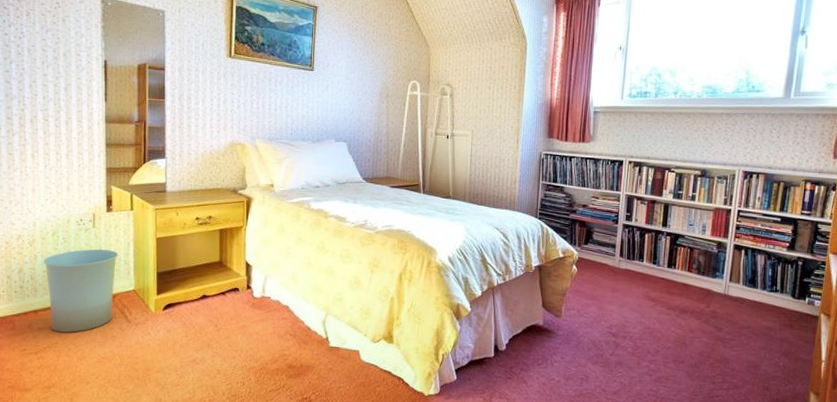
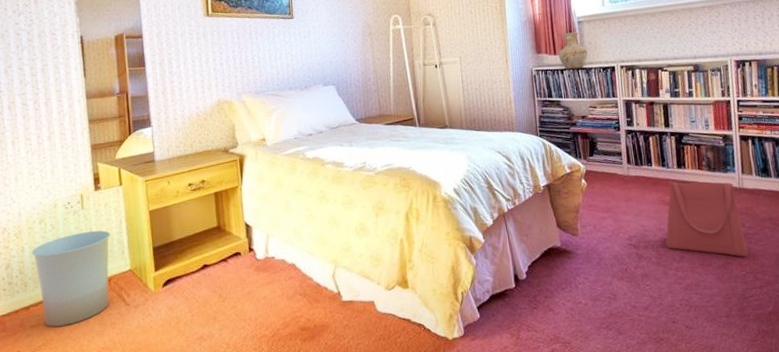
vase: none [569,121,599,159] -> present [558,32,588,70]
tote bag: none [644,277,722,359] -> present [665,179,748,257]

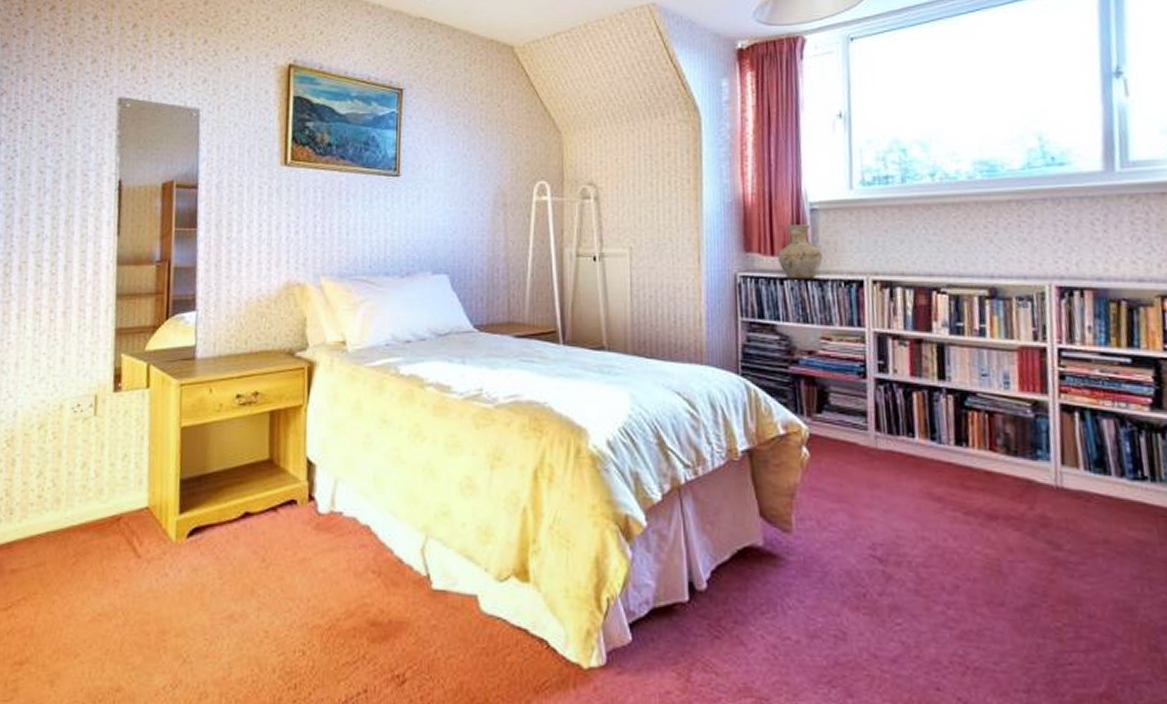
waste bin: present [32,230,111,327] -> none [24,446,128,576]
tote bag: present [665,179,748,257] -> none [930,462,1067,598]

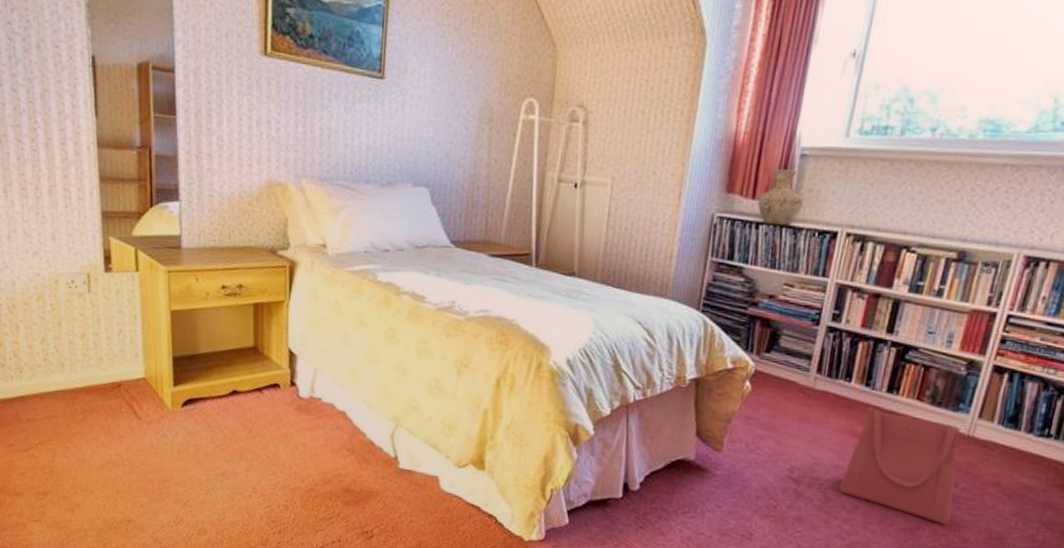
tote bag: none [930,462,1067,598] -> present [838,405,961,525]

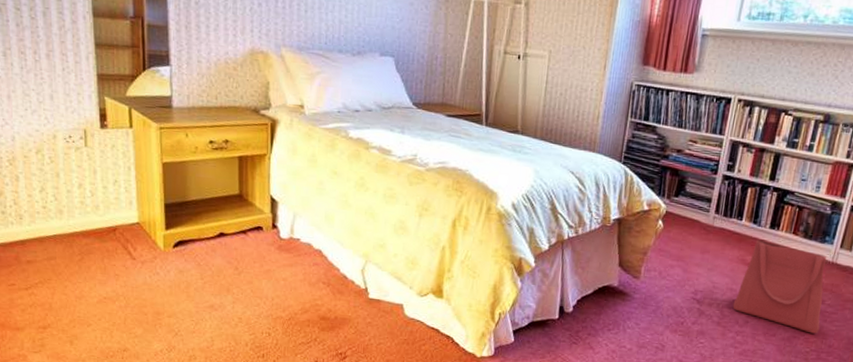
vase: present [757,169,803,227] -> none [667,46,704,93]

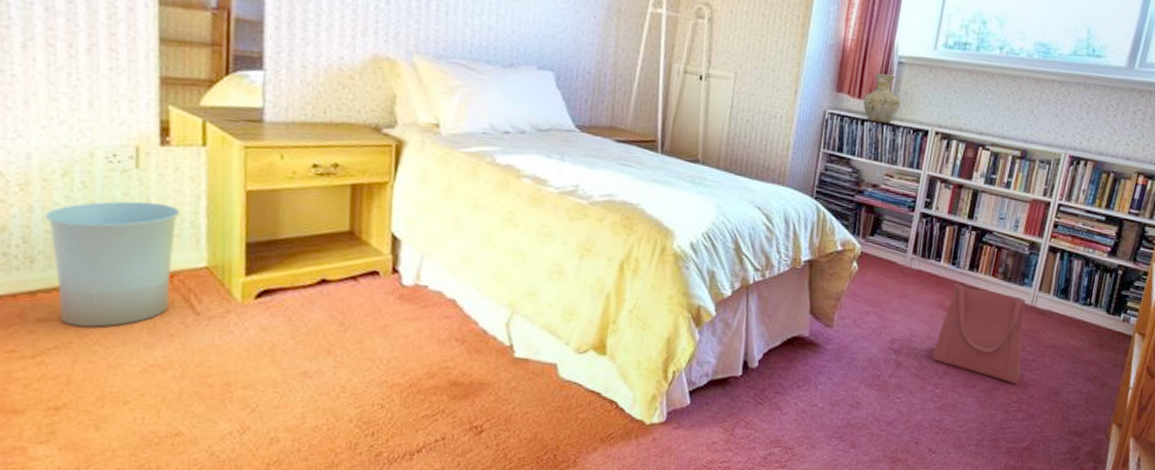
waste bin: none [27,172,118,268] -> present [45,201,181,327]
vase: none [667,46,704,93] -> present [862,73,901,124]

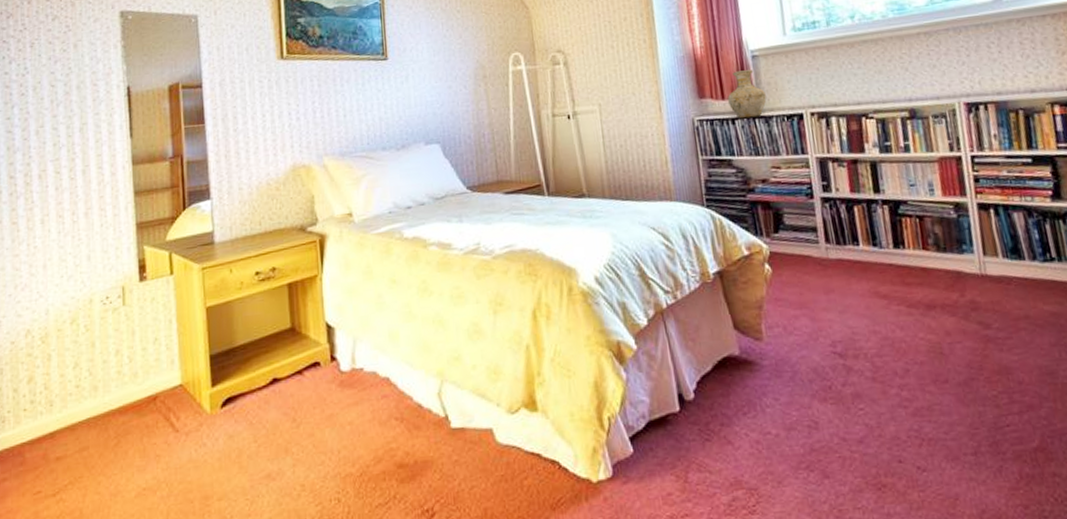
waste bin: present [45,201,181,327] -> none [60,332,158,460]
tote bag: present [931,282,1026,384] -> none [882,264,999,371]

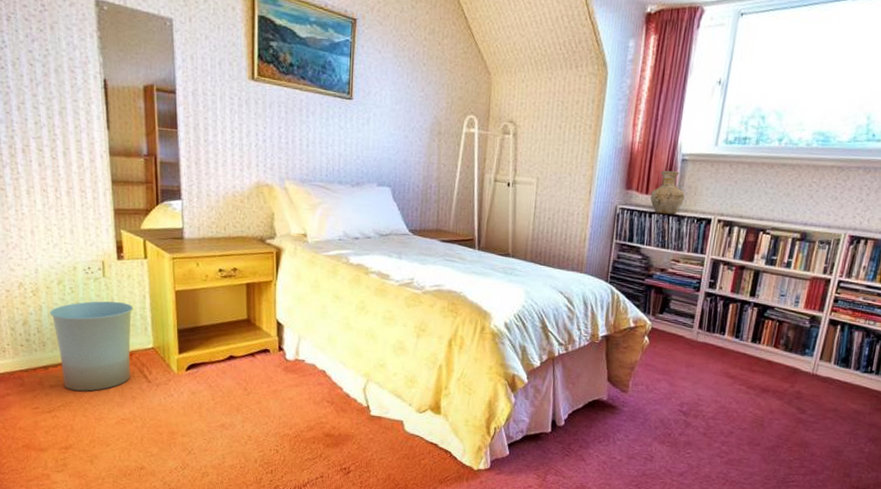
waste bin: none [60,332,158,460] -> present [50,301,134,391]

